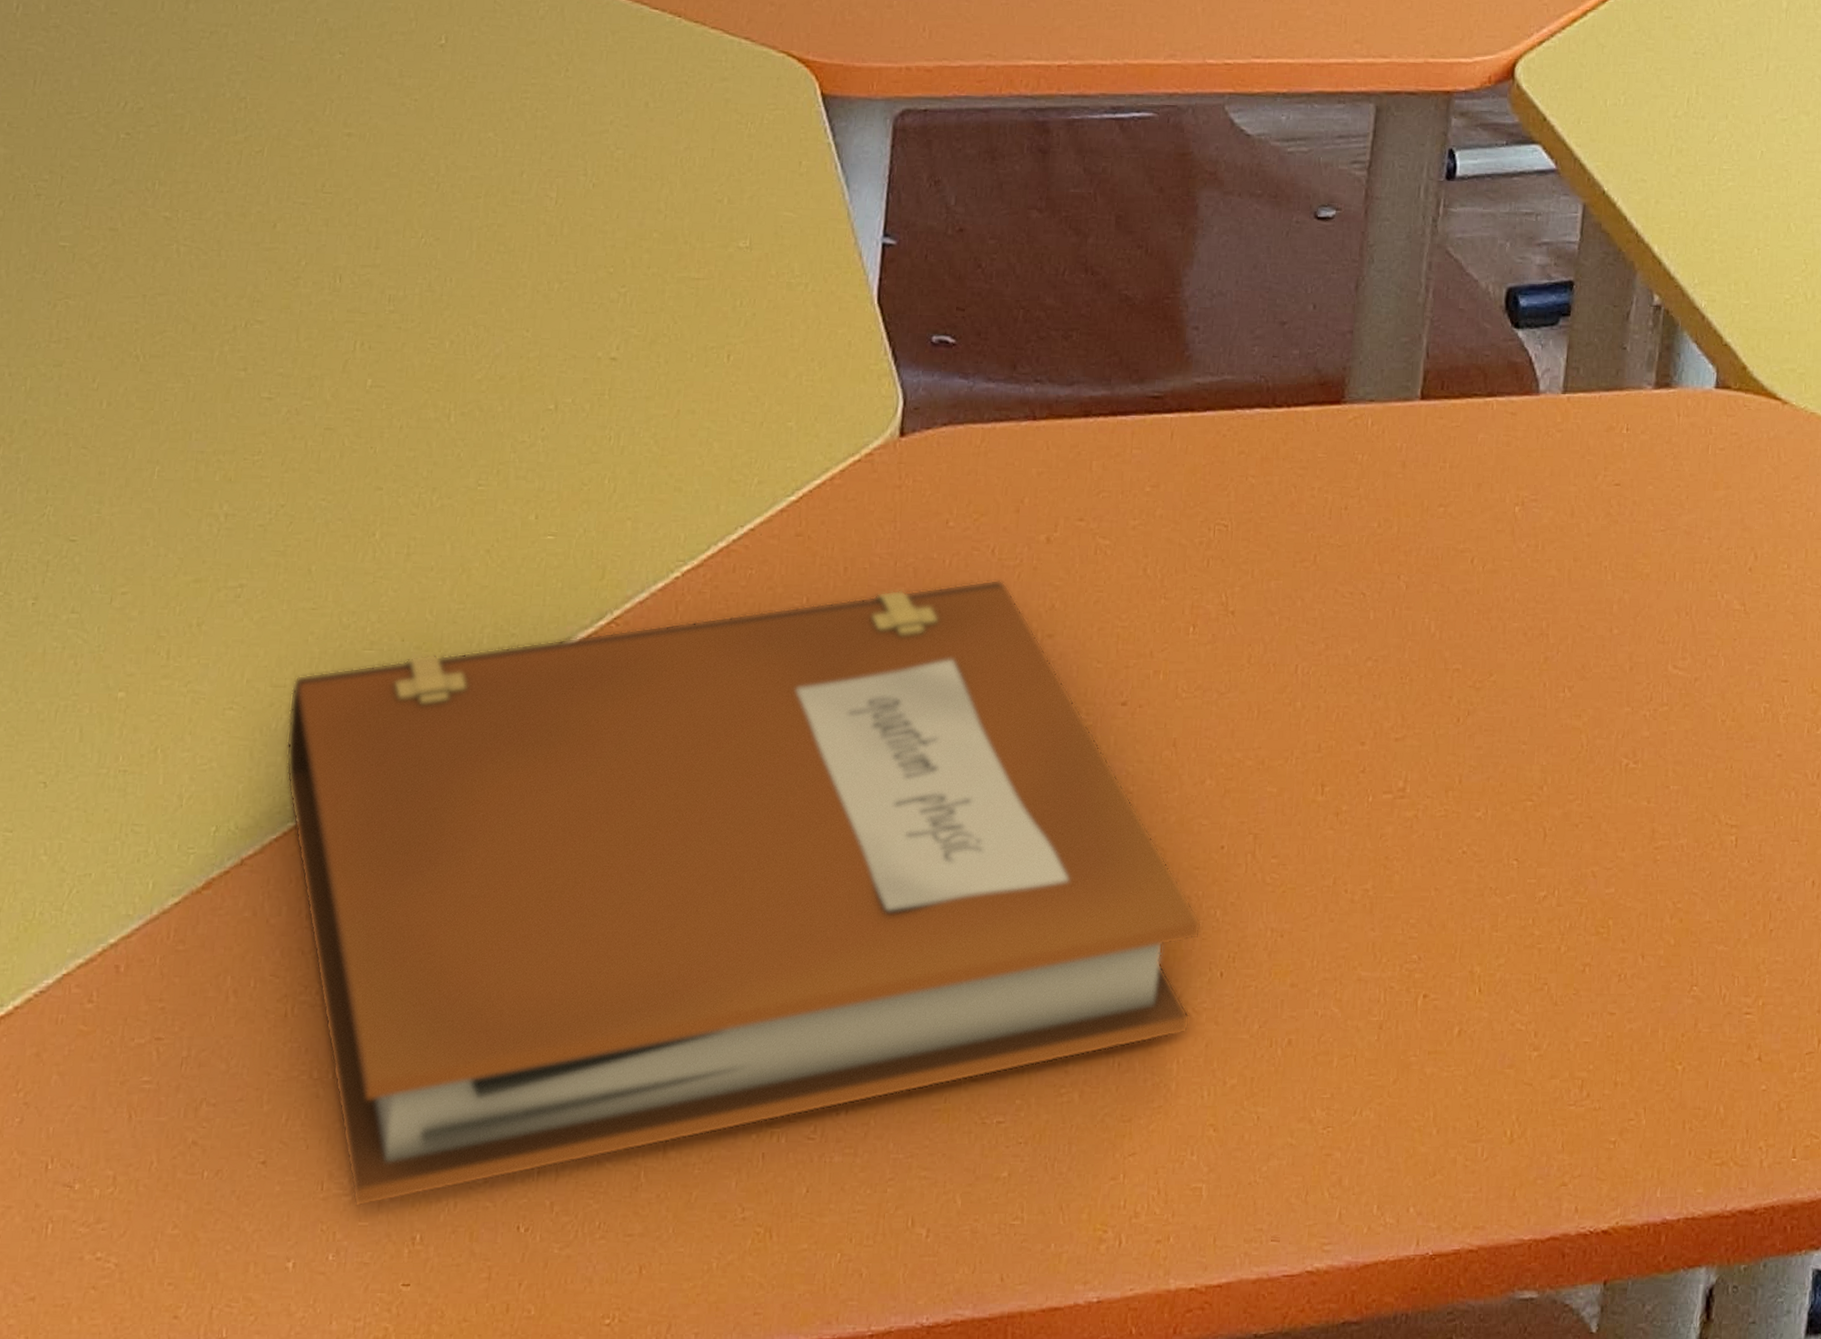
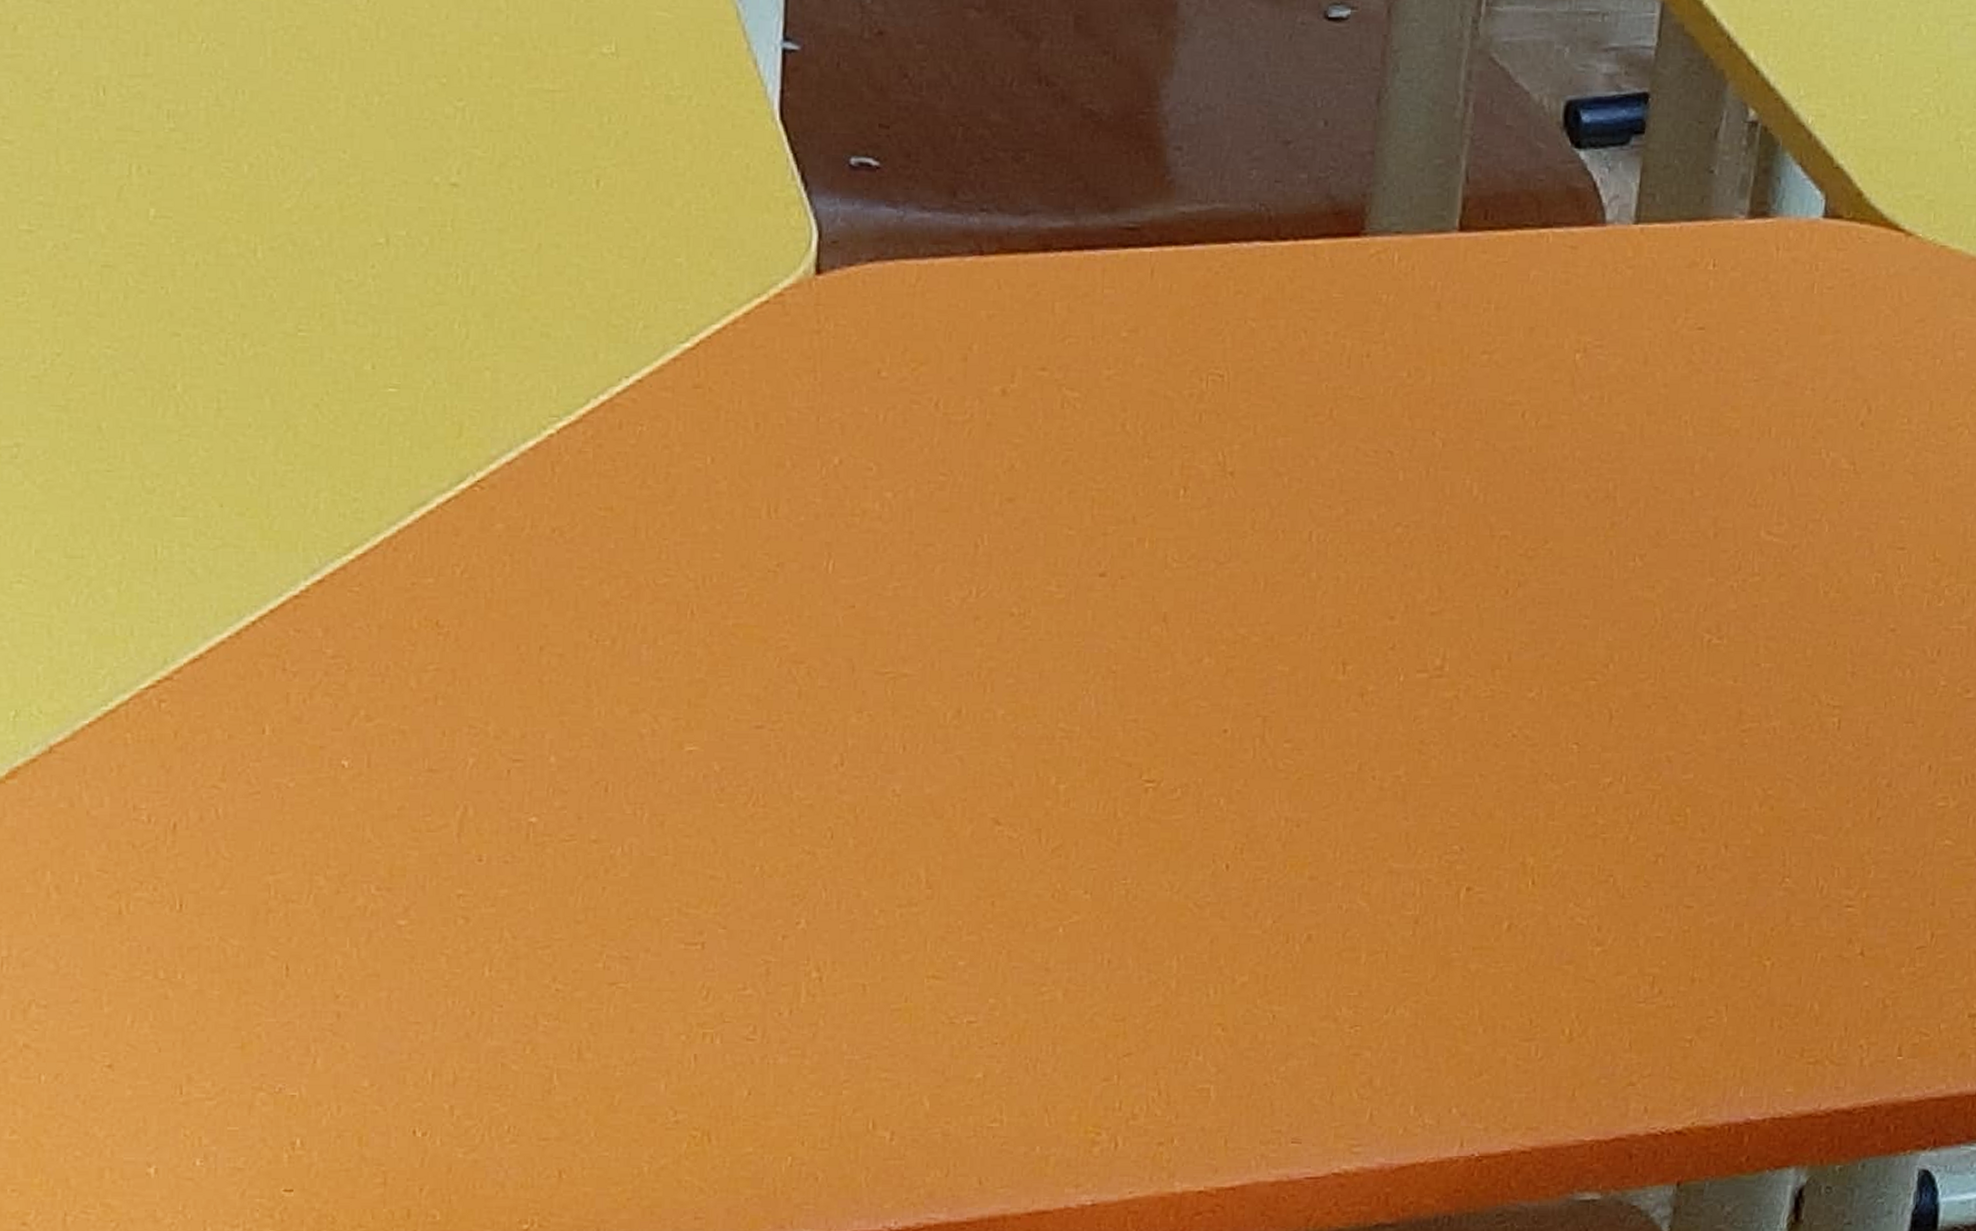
notebook: present [286,579,1201,1207] -> none [89,436,1202,1112]

